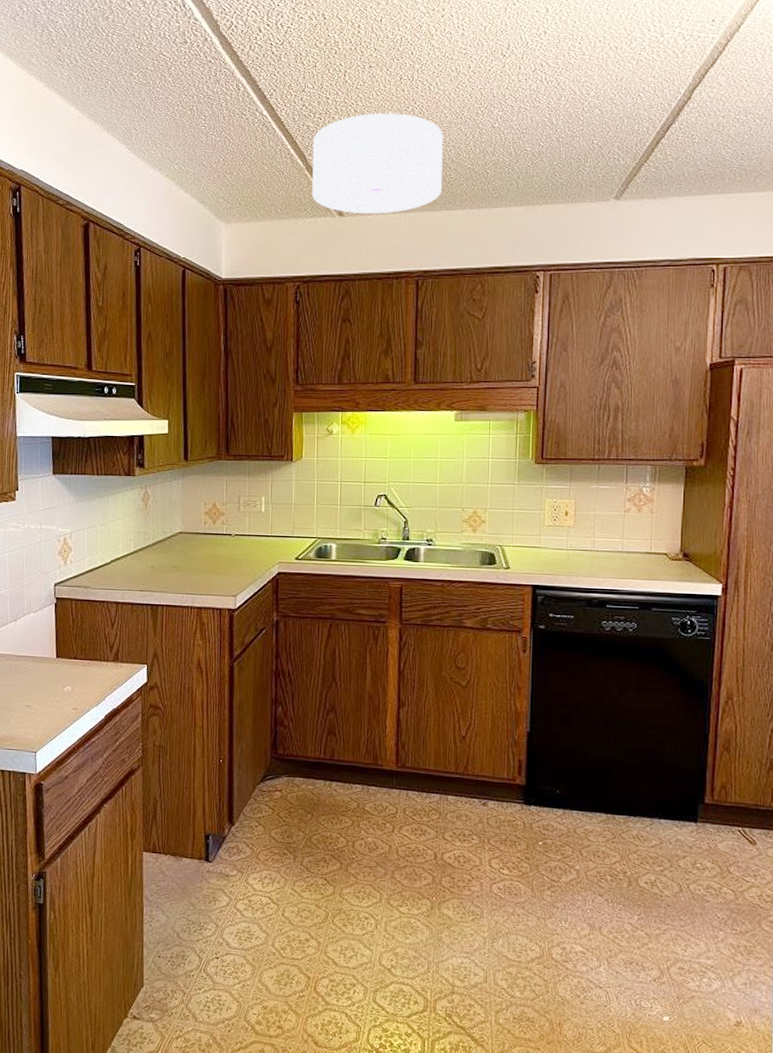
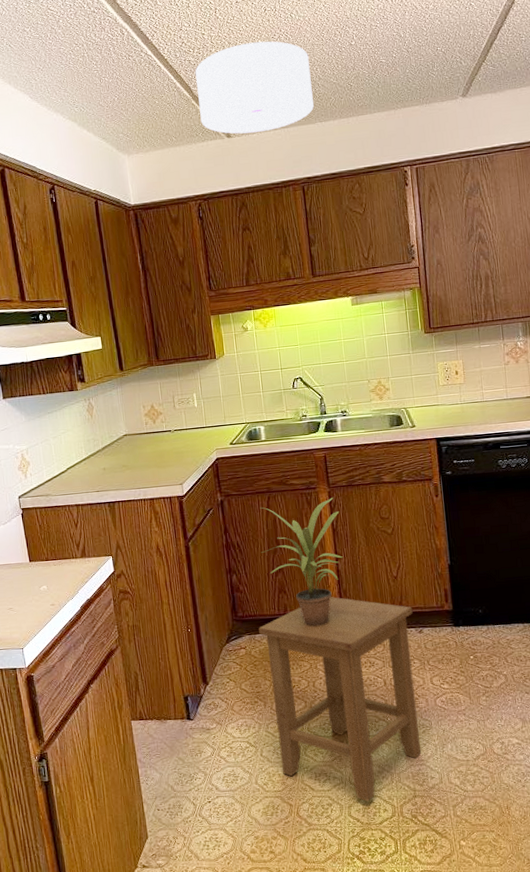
stool: none [299,748,479,989] -> present [259,597,421,802]
potted plant: none [313,635,409,779] -> present [260,498,343,627]

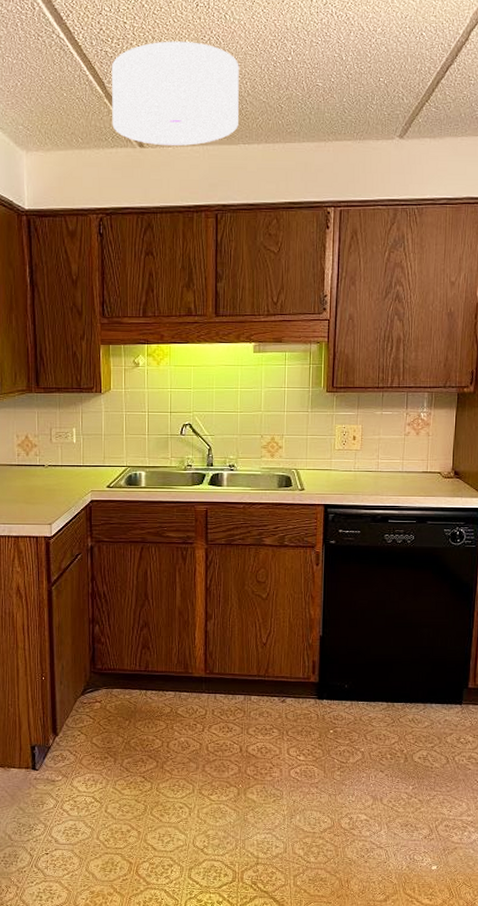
stool: present [259,597,421,802] -> none [117,658,278,865]
potted plant: present [260,498,343,627] -> none [128,555,215,686]

